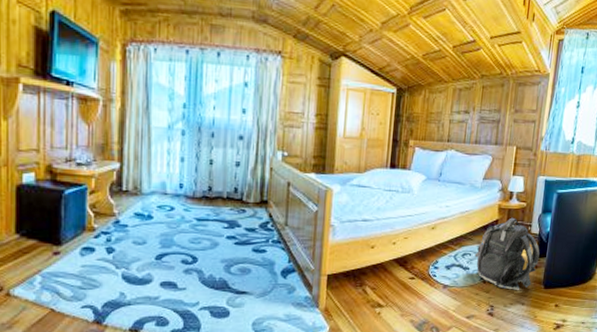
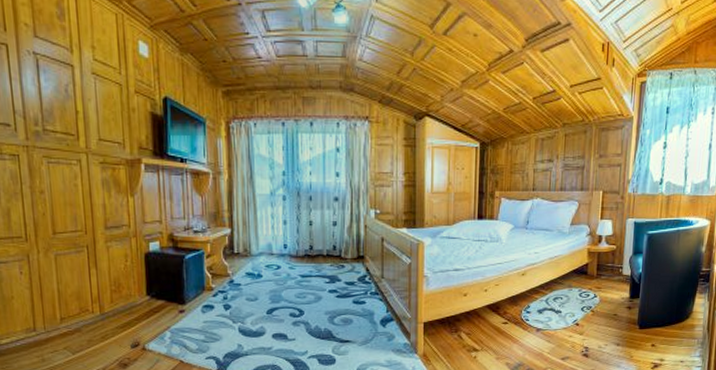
backpack: present [474,217,540,290] -> none [566,260,633,331]

